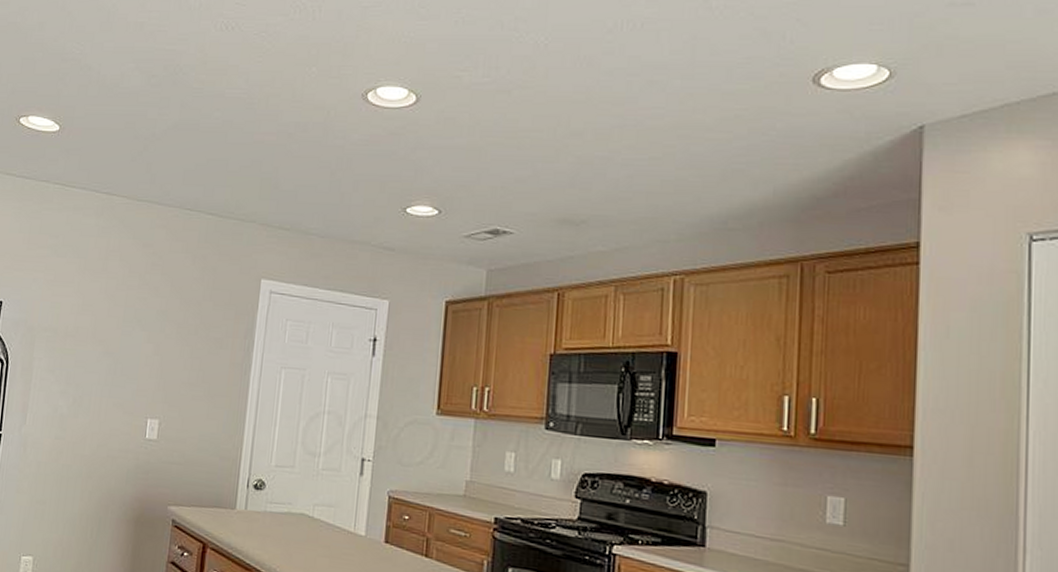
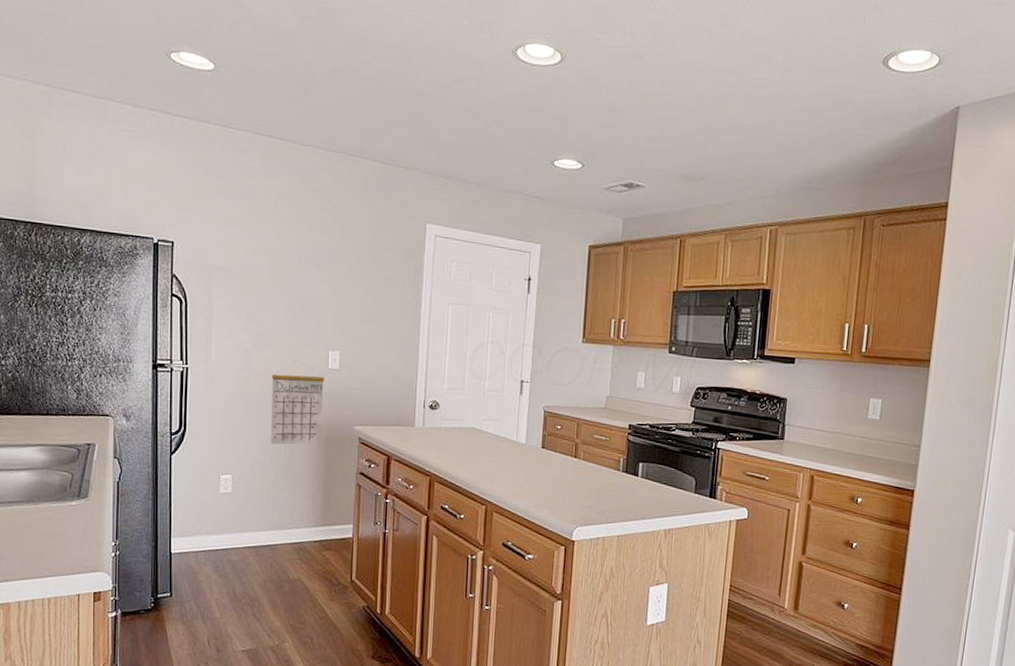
calendar: none [76,428,140,526] -> present [270,360,324,445]

